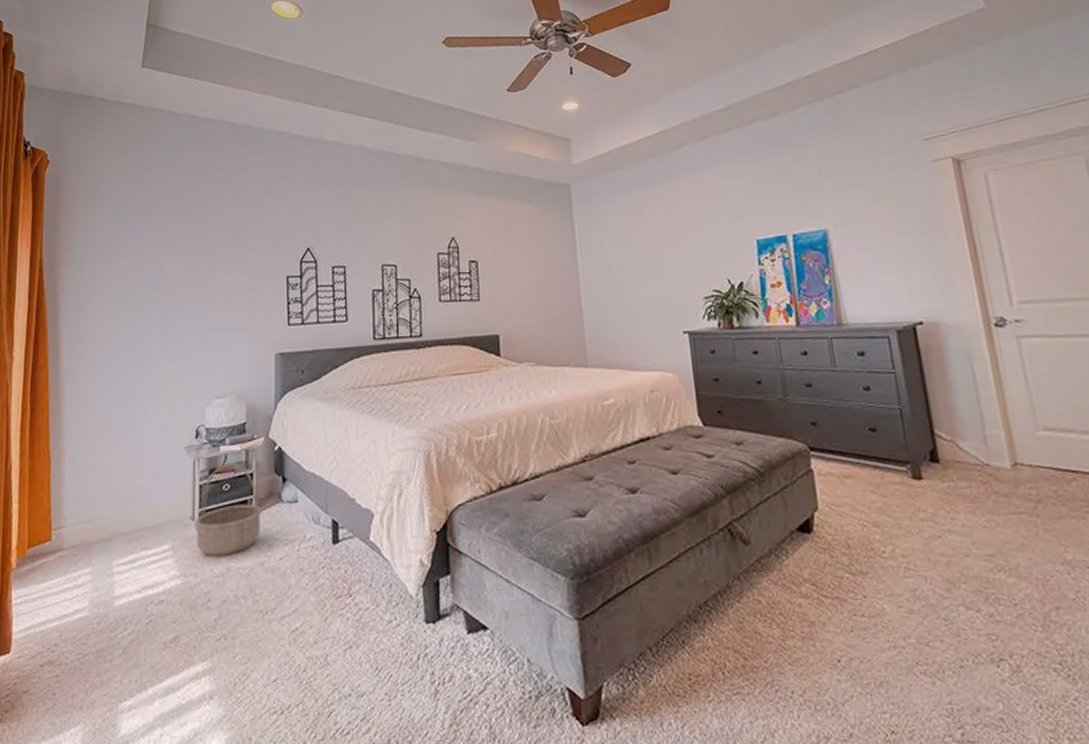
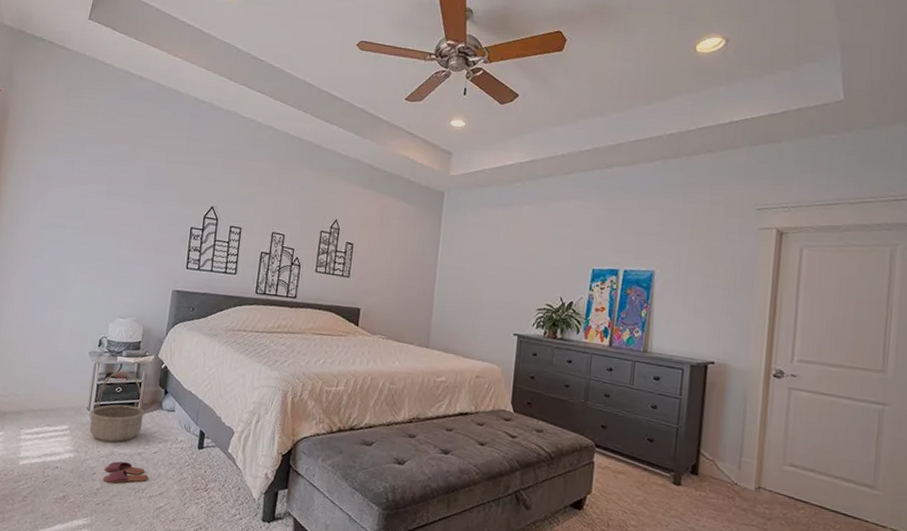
slippers: none [221,578,277,609] -> present [103,461,149,484]

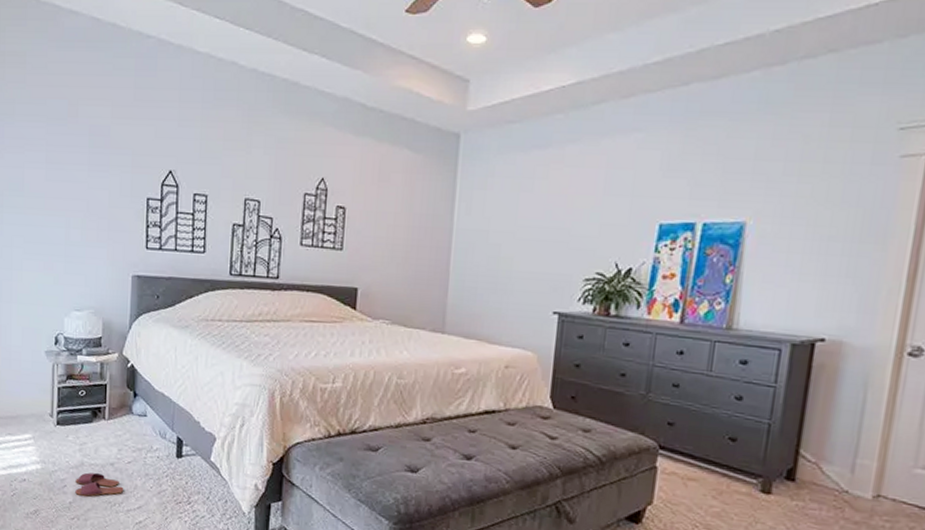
basket: present [89,371,145,442] -> none [53,372,114,452]

